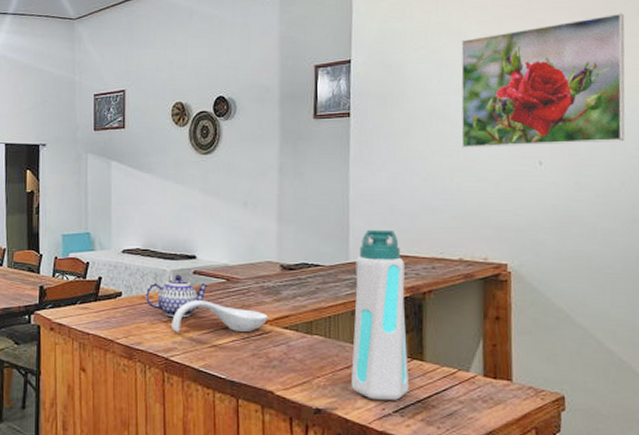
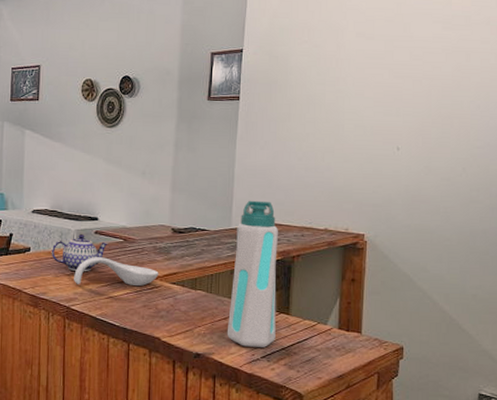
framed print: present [460,13,625,148] -> none [333,21,477,134]

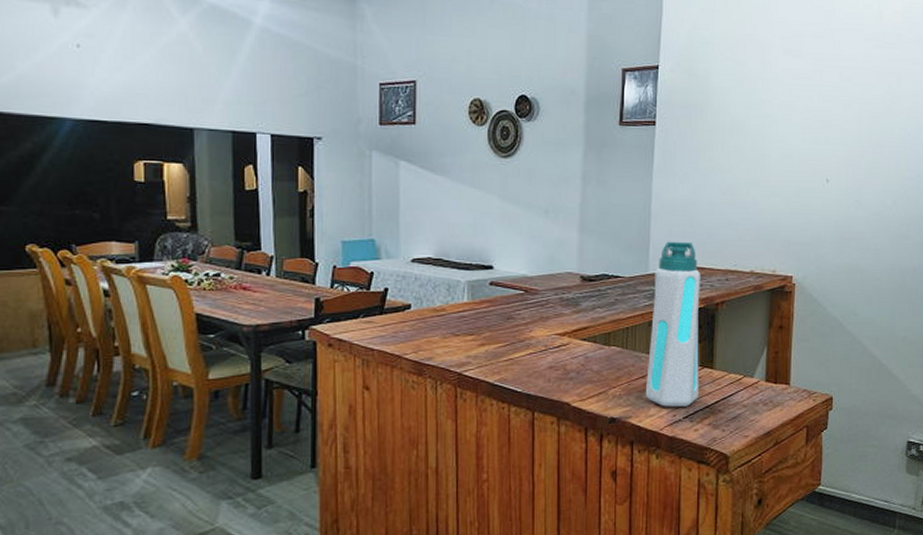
teapot: present [51,234,109,271] -> none [437,287,507,330]
spoon rest: present [74,257,159,286] -> none [466,313,567,346]

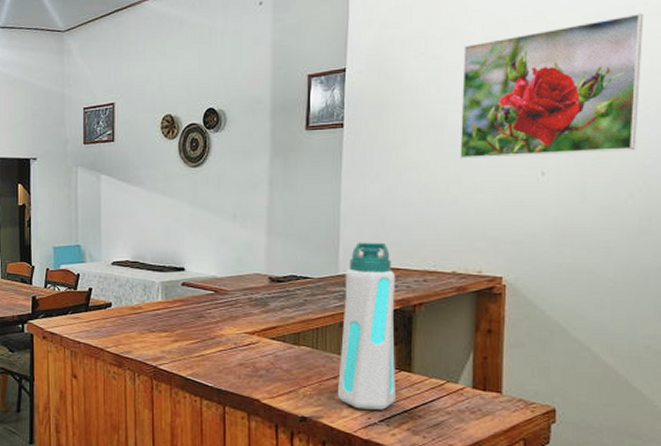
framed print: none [759,39,908,164] -> present [460,13,644,159]

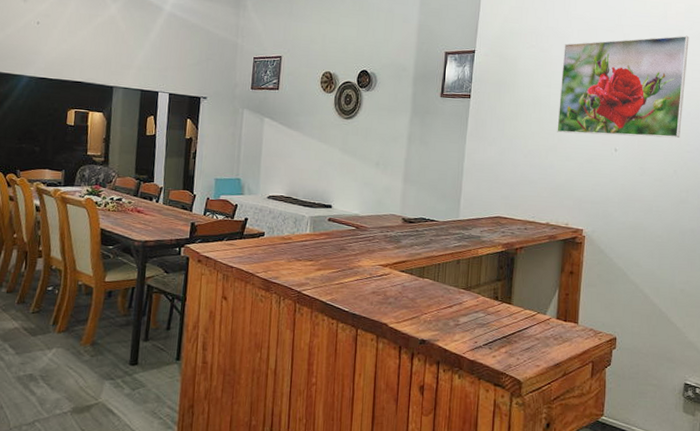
water bottle: present [337,242,396,410] -> none [451,193,504,335]

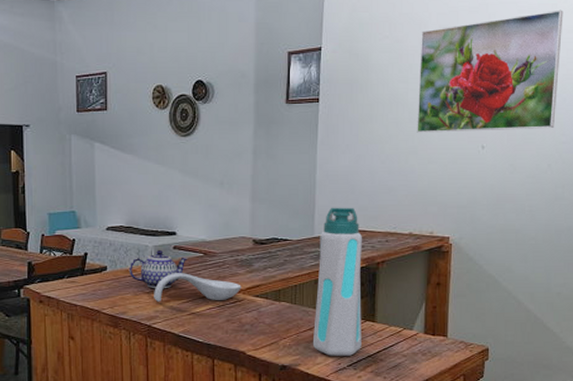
teapot: none [284,221,342,257] -> present [128,250,189,288]
spoon rest: none [306,243,389,273] -> present [154,273,241,302]
water bottle: none [451,193,504,335] -> present [312,207,363,356]

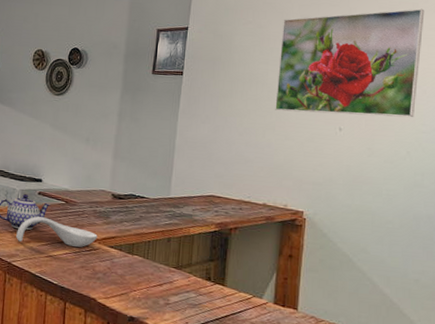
water bottle: present [312,207,363,356] -> none [161,171,217,317]

